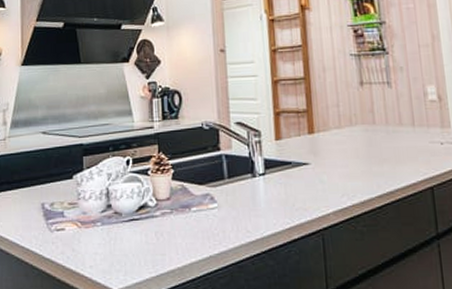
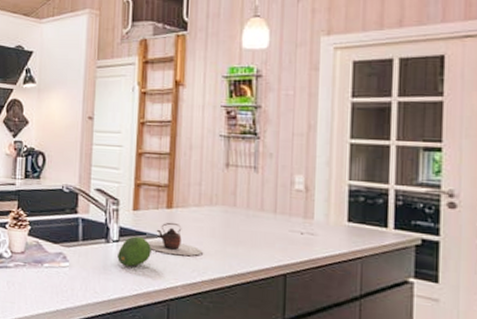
fruit: none [265,167,299,200] -> present [117,236,151,267]
teapot: none [294,147,350,182] -> present [147,222,203,256]

